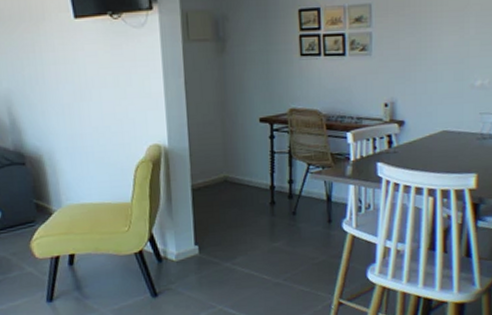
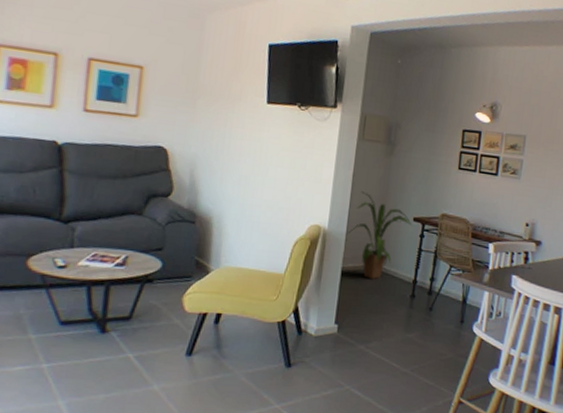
house plant: none [189,99,259,193] -> present [346,191,412,280]

